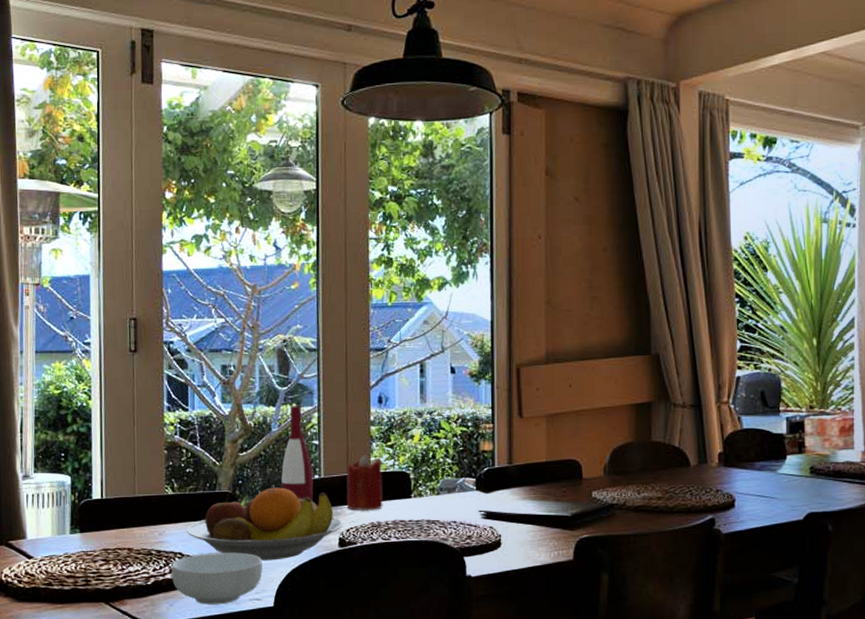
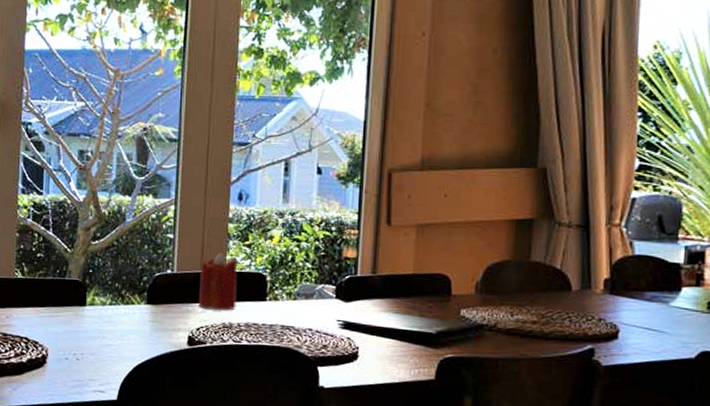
cereal bowl: present [171,552,263,605] -> none [17,340,108,394]
fruit bowl: present [187,487,343,561] -> none [34,279,193,354]
wine bottle: present [281,406,314,501] -> none [133,197,166,296]

